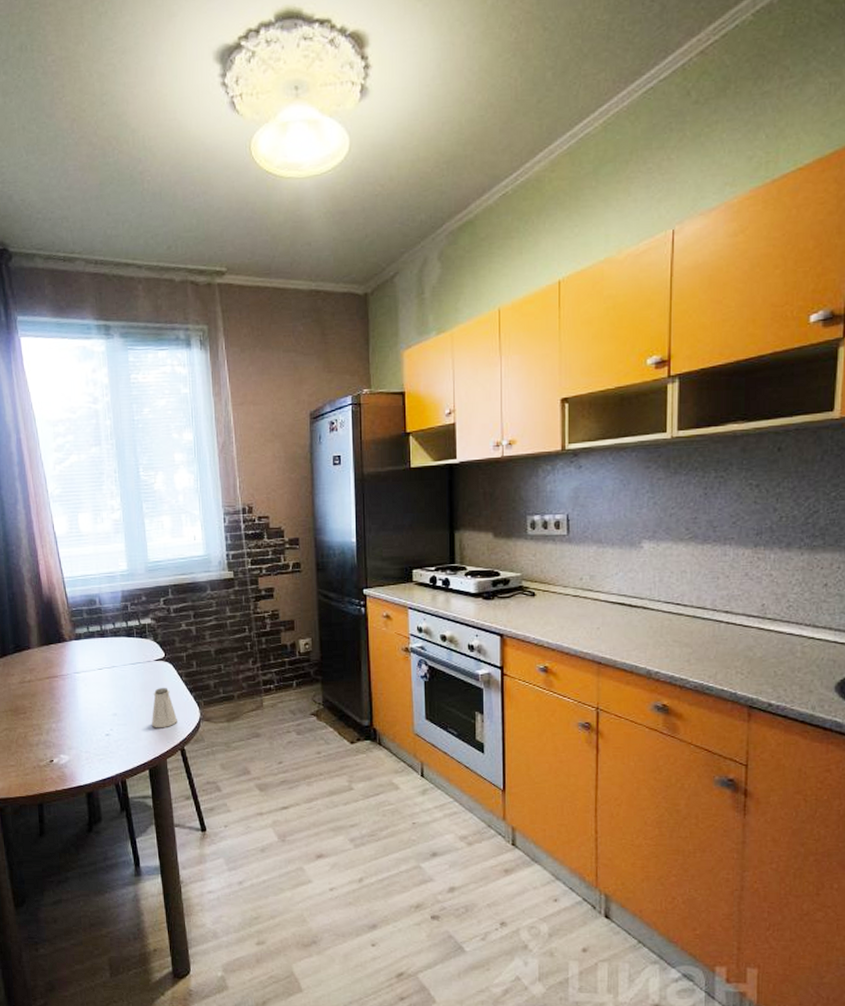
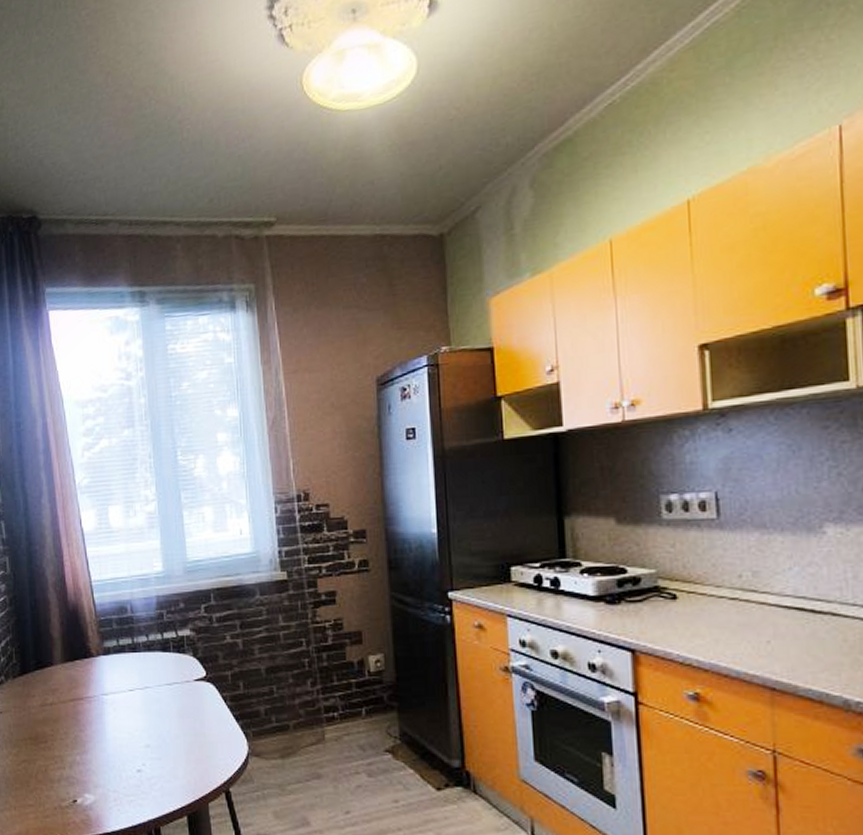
saltshaker: present [152,687,177,728] -> none [191,713,221,765]

